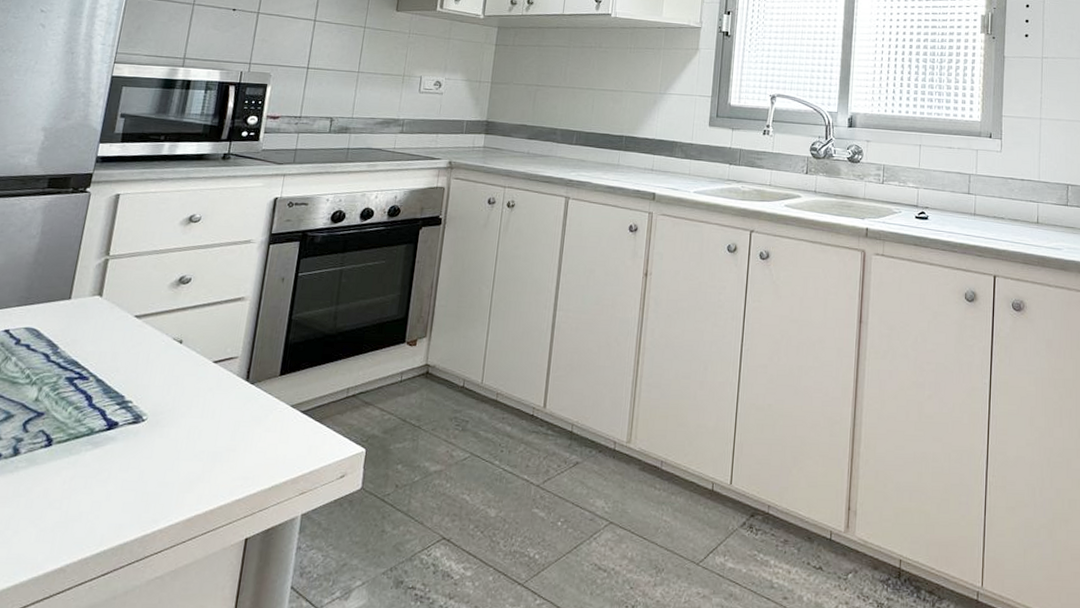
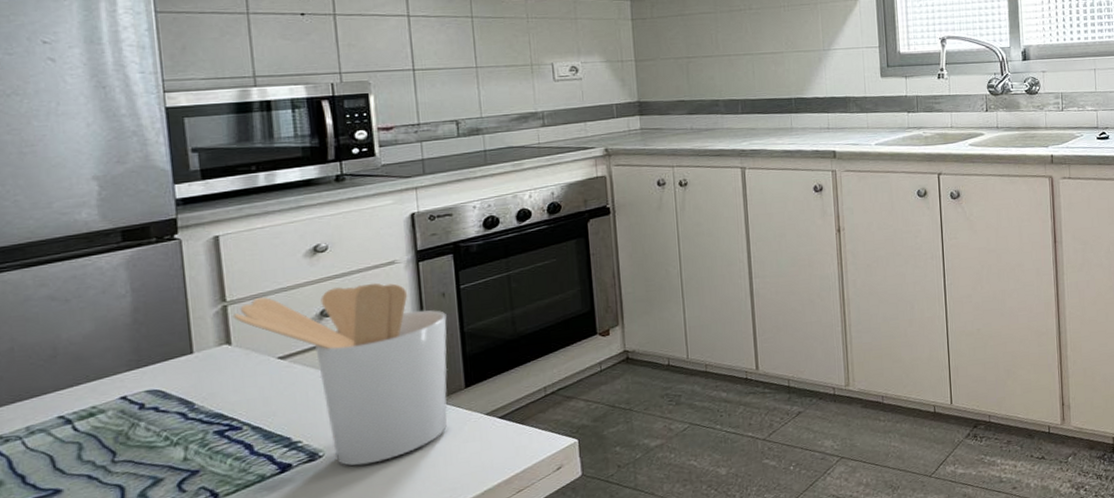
utensil holder: none [110,257,281,437] -> present [232,283,448,466]

